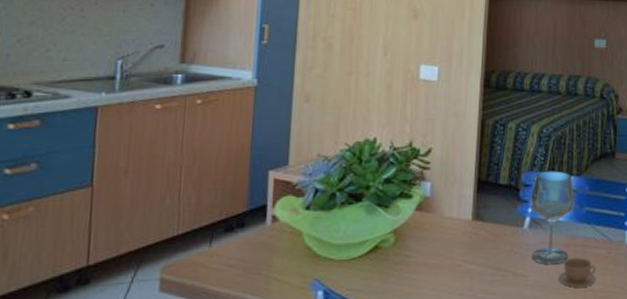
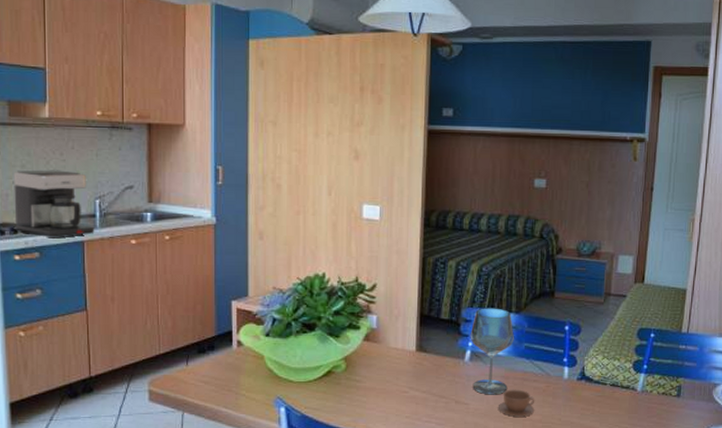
coffee maker: none [13,27,113,104] -> present [13,170,95,239]

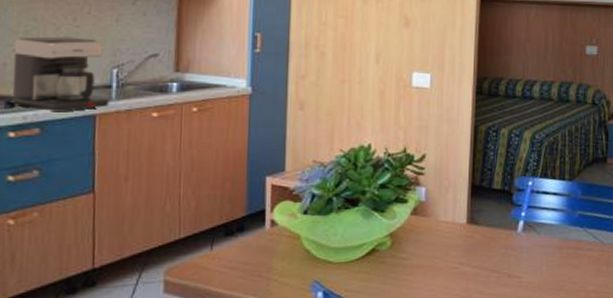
wine glass: present [470,308,514,395] -> none [523,176,568,267]
teacup: present [498,389,535,417] -> none [551,259,589,288]

